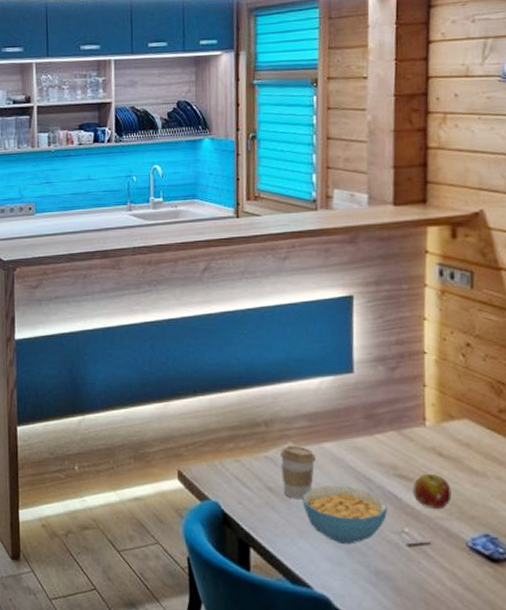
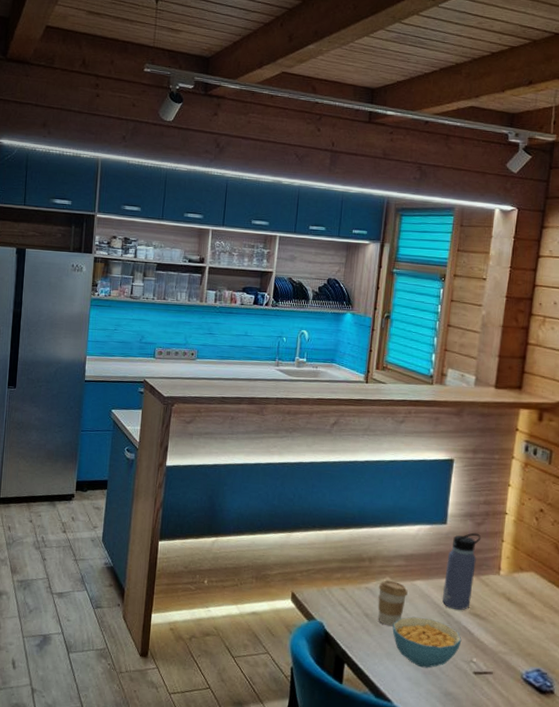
water bottle: none [358,379,398,472] -> present [442,532,481,610]
fruit: present [412,473,452,508] -> none [483,614,515,645]

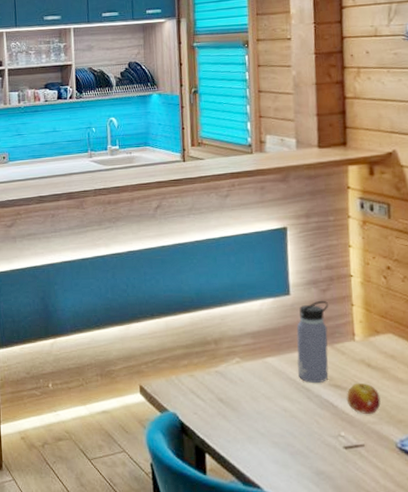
coffee cup: present [377,580,408,627] -> none [228,361,260,409]
cereal bowl: present [392,616,462,668] -> none [250,395,326,448]
fruit: none [483,614,515,645] -> present [346,382,381,414]

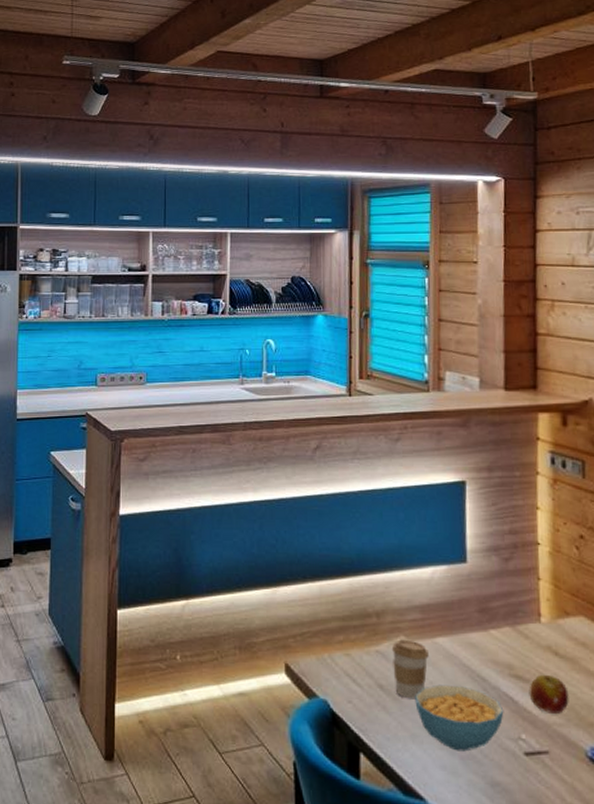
coffee cup: none [228,361,260,409] -> present [391,639,429,699]
cereal bowl: none [250,395,326,448] -> present [415,684,504,752]
water bottle: present [296,300,329,383] -> none [472,571,512,672]

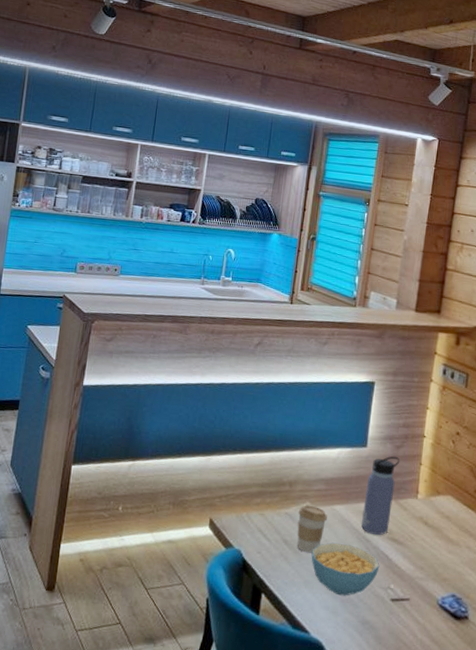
water bottle: none [472,571,512,672] -> present [361,456,400,535]
fruit: present [529,674,569,713] -> none [401,539,431,570]

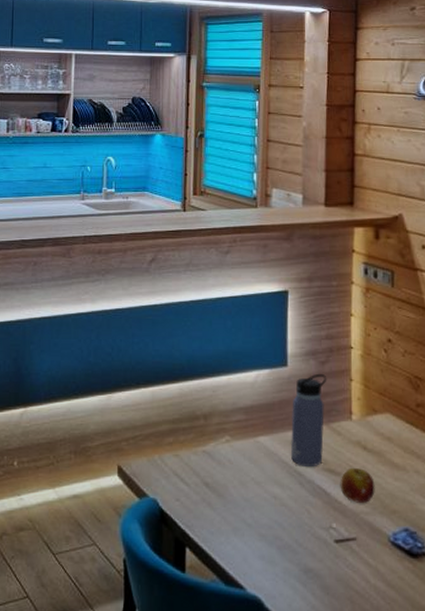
coffee cup: present [297,505,327,553] -> none [217,439,251,495]
cereal bowl: present [311,542,380,596] -> none [238,480,318,542]
fruit: none [401,539,431,570] -> present [340,467,375,503]

